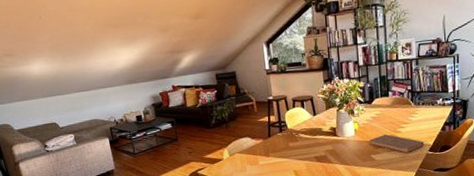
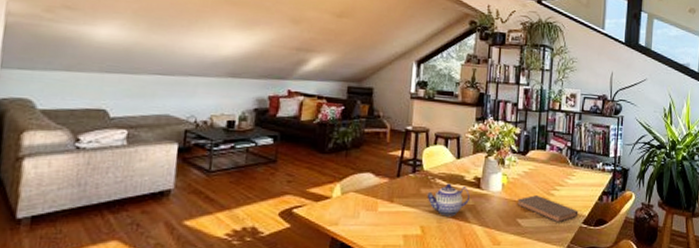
teapot: none [294,136,330,161] -> present [427,183,471,217]

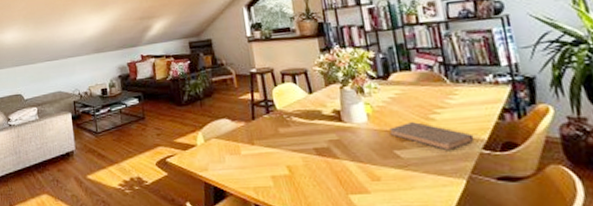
teapot: present [427,183,471,217] -> none [286,120,334,154]

